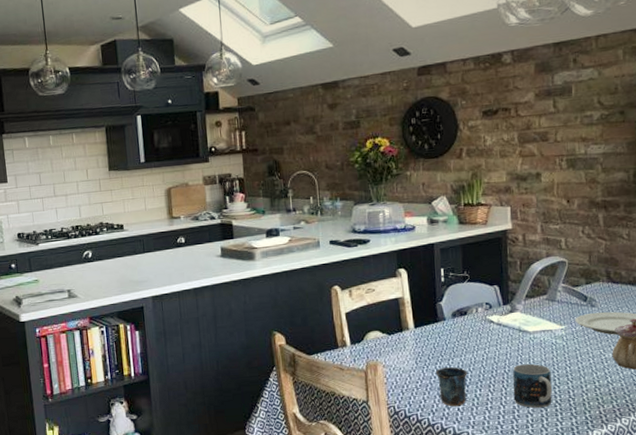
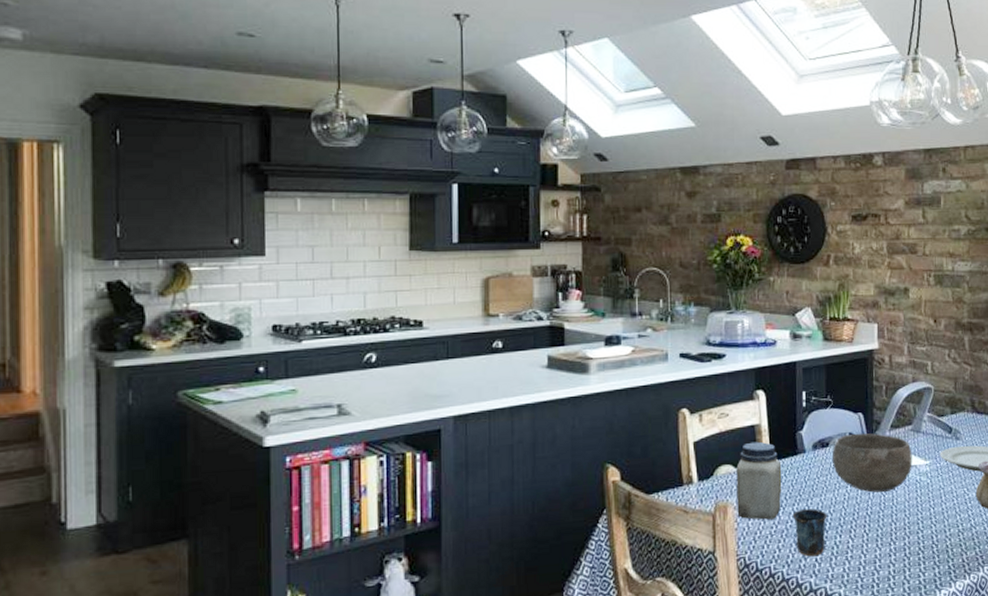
jar: none [383,311,425,376] -> present [736,441,782,520]
bowl: none [470,302,548,354] -> present [831,433,913,493]
mug: present [512,363,552,409] -> none [875,504,915,557]

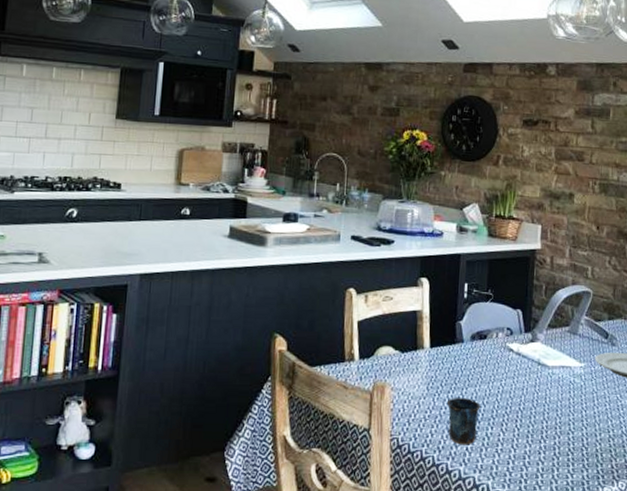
jar: present [736,441,782,520] -> none [394,327,440,404]
bowl: present [831,433,913,493] -> none [488,329,568,389]

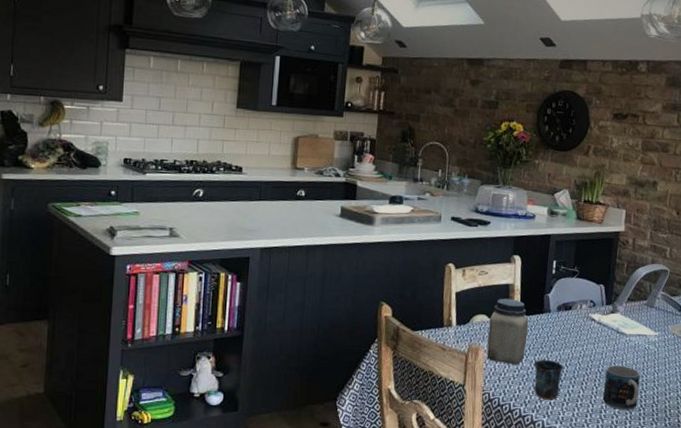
jar: none [394,327,440,404] -> present [486,298,529,365]
mug: none [525,402,566,456] -> present [602,365,640,411]

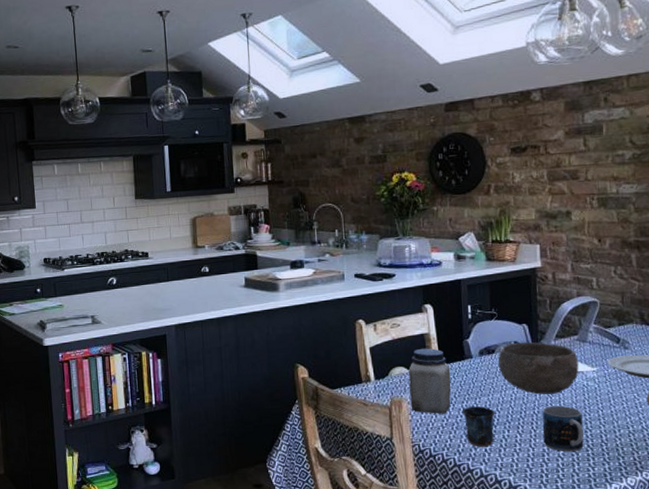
bowl: none [573,301,644,354] -> present [497,342,579,395]

